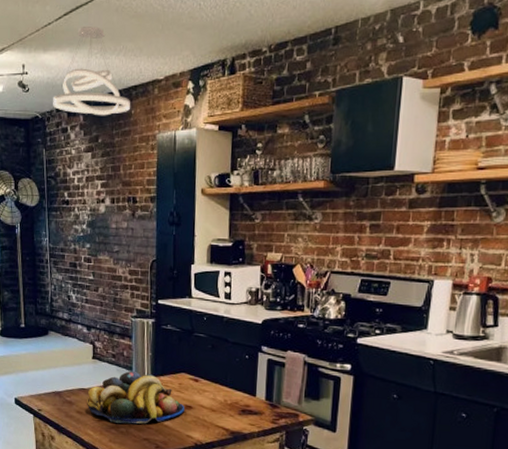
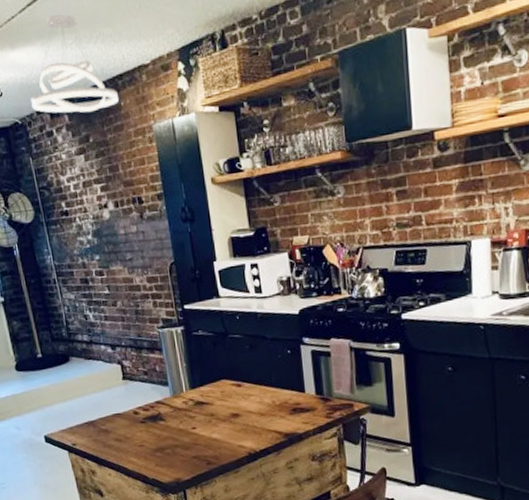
fruit bowl: present [86,370,184,424] -> none [123,385,232,445]

